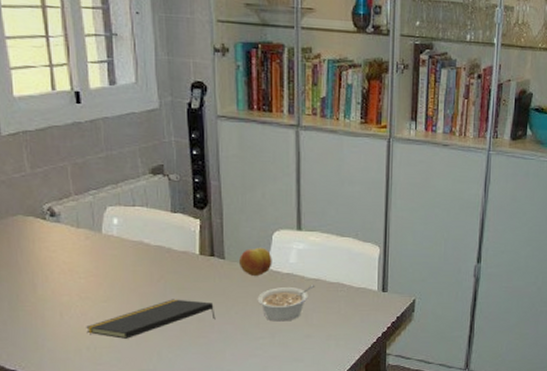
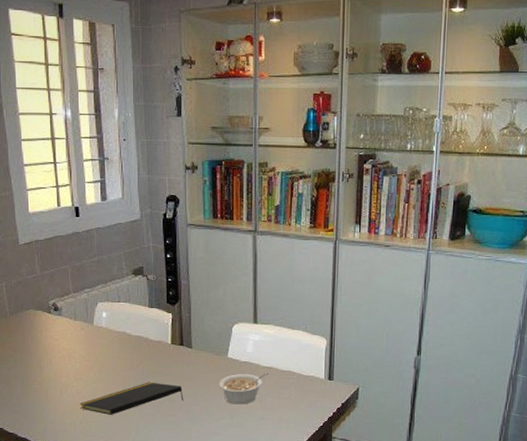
fruit: present [238,247,272,276] -> none [203,338,232,363]

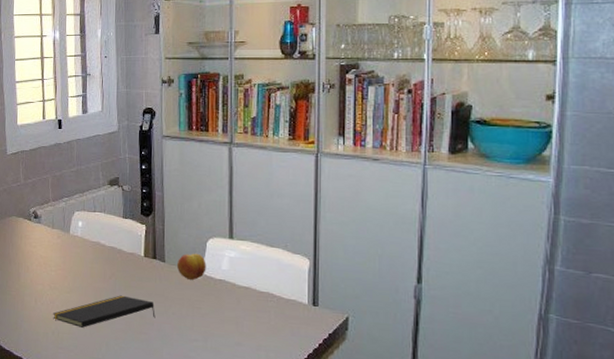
fruit: none [203,338,232,363] -> present [176,253,206,280]
legume: present [219,372,269,405] -> none [192,292,246,327]

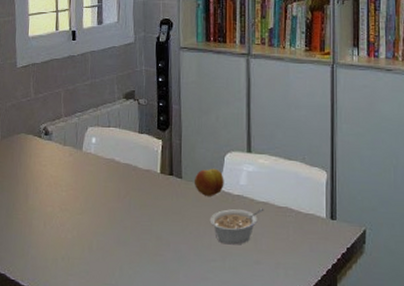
notepad: present [53,295,156,328] -> none [63,215,172,252]
legume: none [192,292,246,327] -> present [209,208,264,245]

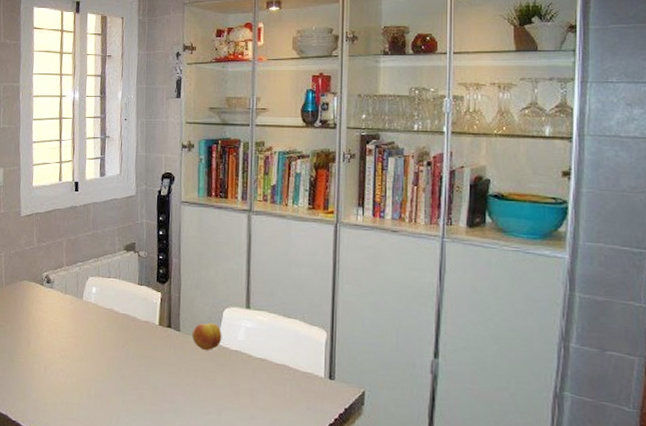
legume: present [209,208,264,245] -> none [206,363,262,400]

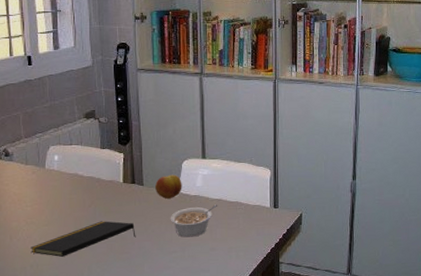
notepad: none [62,364,169,398] -> present [31,221,136,257]
legume: none [206,363,262,400] -> present [170,204,218,238]

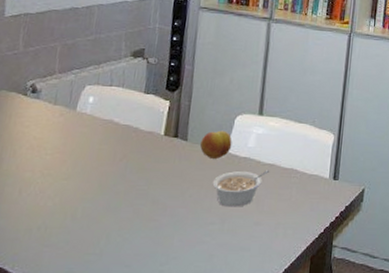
notepad: present [31,221,136,257] -> none [41,179,170,219]

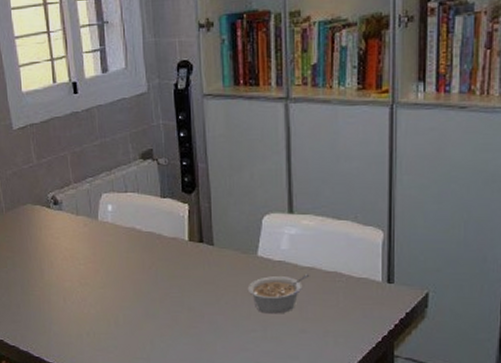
fruit: present [199,130,232,159] -> none [227,233,263,263]

